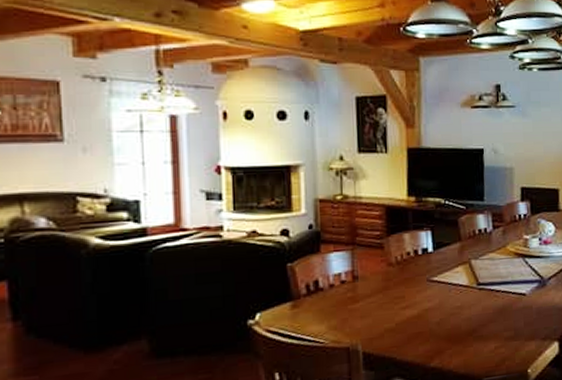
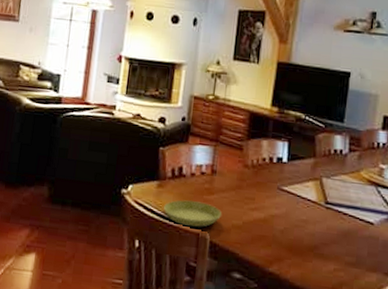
saucer: none [302,313,371,343] -> present [163,200,221,227]

